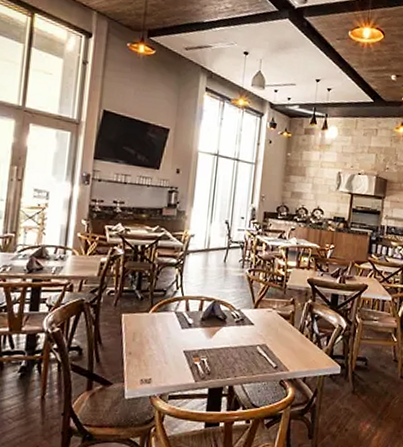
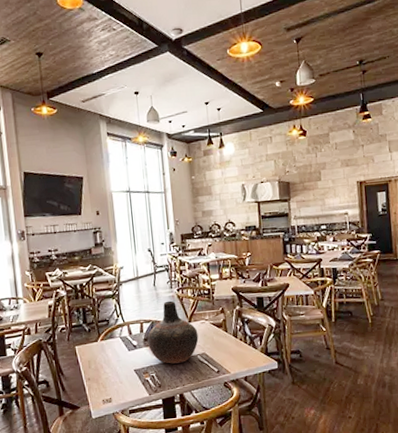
vase: none [205,281,262,351] -> present [147,300,199,364]

